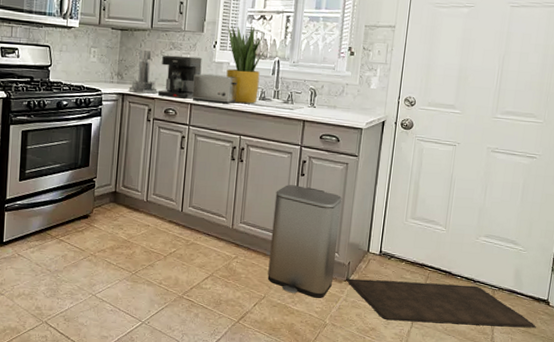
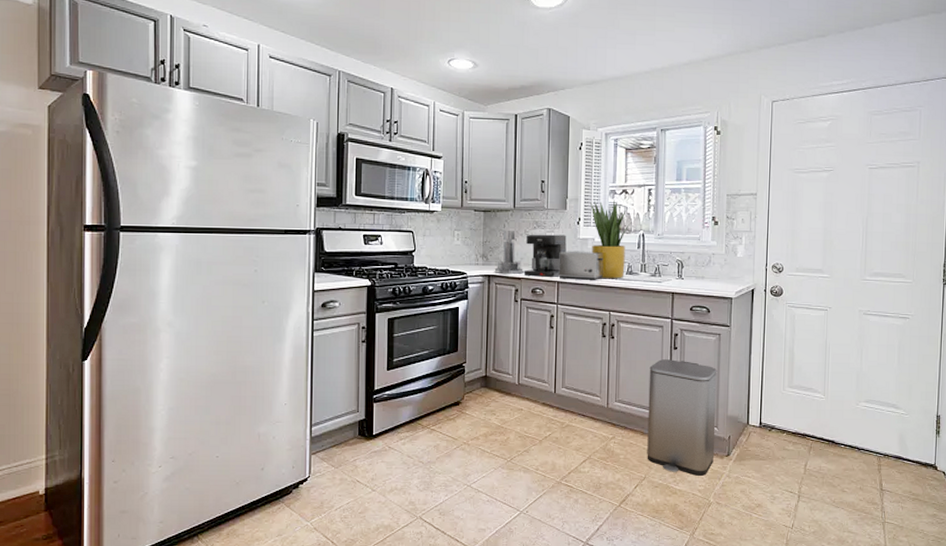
doormat: present [346,278,537,328] -> none [727,453,927,496]

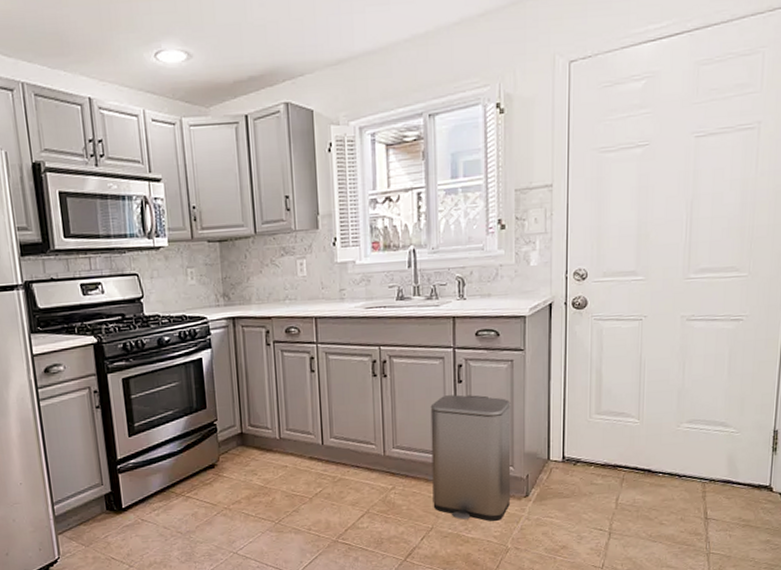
paper towel holder: present [494,230,525,275] -> none [239,260,275,315]
coffee maker: present [523,234,567,278] -> none [273,260,323,315]
toaster: present [558,250,604,281] -> none [314,275,369,314]
planter: present [590,198,632,278] -> none [347,209,400,307]

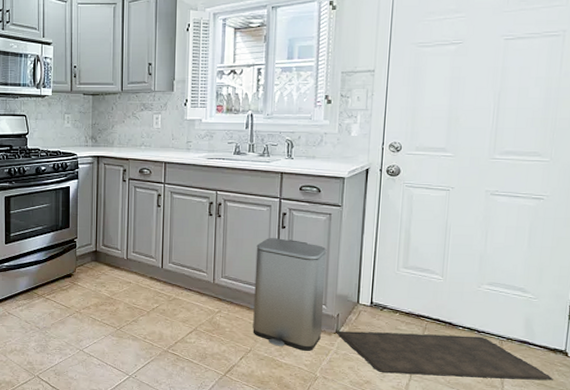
doormat: none [526,481,760,535] -> present [336,331,554,381]

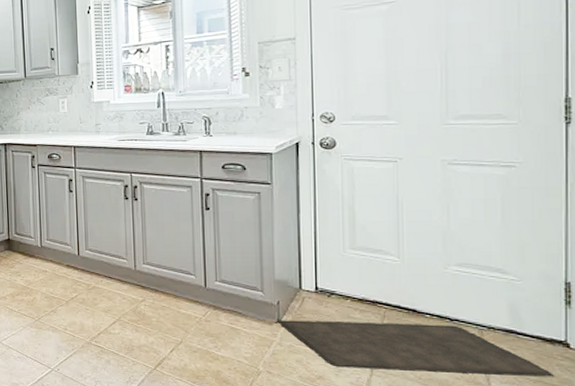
pedal bin: present [252,238,327,351] -> none [179,220,262,343]

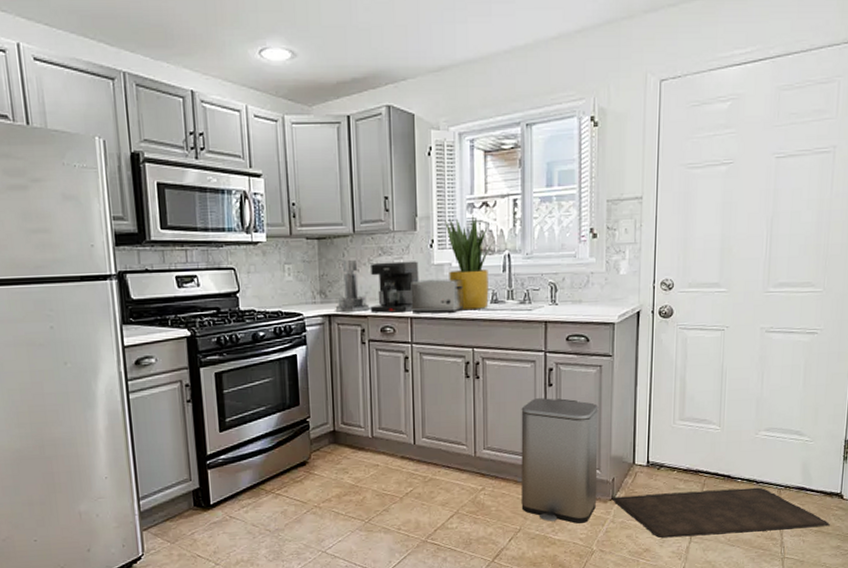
paper towel holder: none [10,99,40,142] -> present [335,259,371,313]
coffee maker: none [39,99,81,143] -> present [370,261,419,314]
toaster: none [73,113,121,144] -> present [410,278,464,314]
planter: none [103,58,149,140] -> present [445,213,495,309]
pedal bin: none [179,220,262,343] -> present [521,398,599,524]

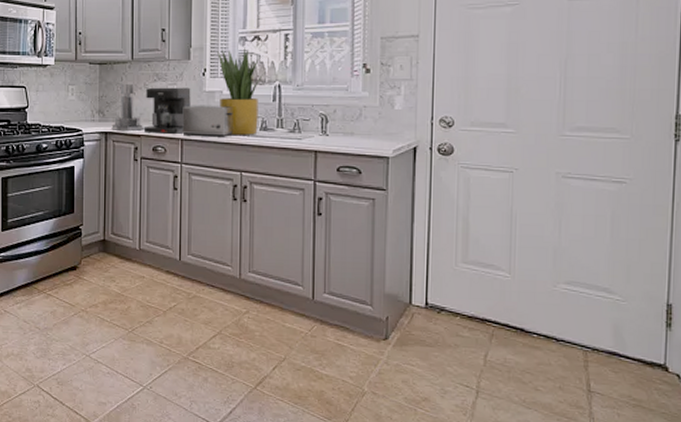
pedal bin: present [521,398,599,524] -> none [287,226,371,361]
doormat: present [611,487,831,538] -> none [385,337,654,402]

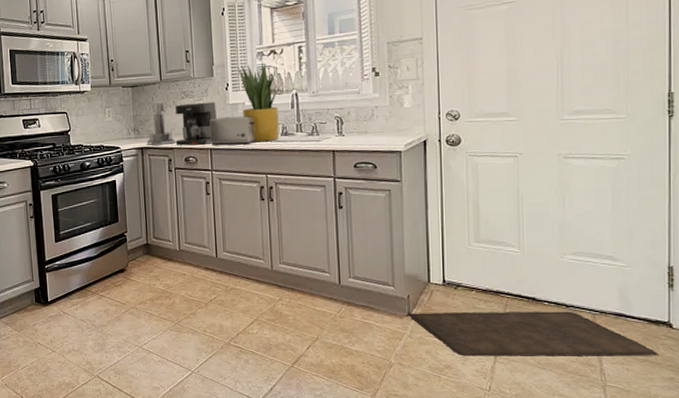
doormat: none [385,337,654,402] -> present [408,311,660,356]

